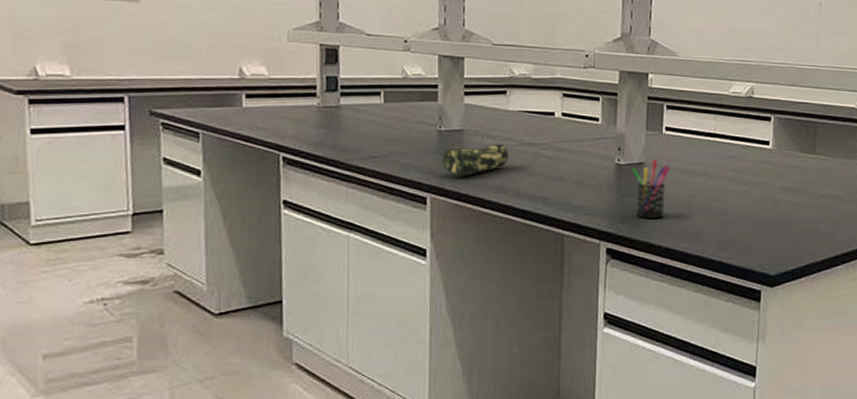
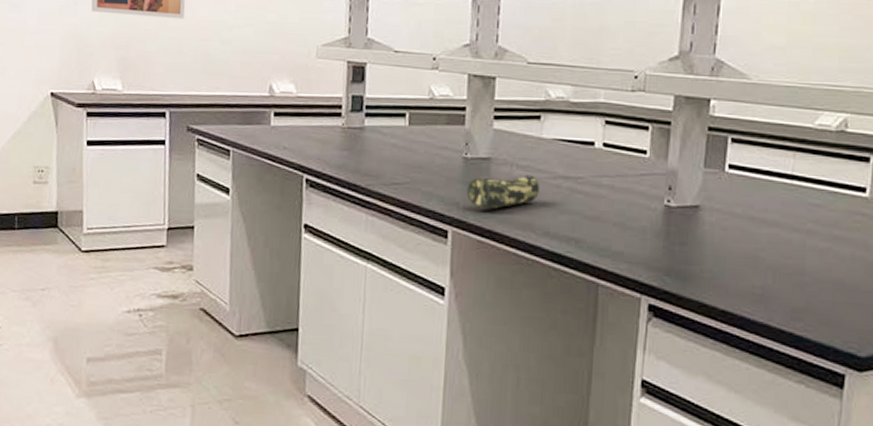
pen holder: present [631,159,669,218] -> none [683,202,732,274]

